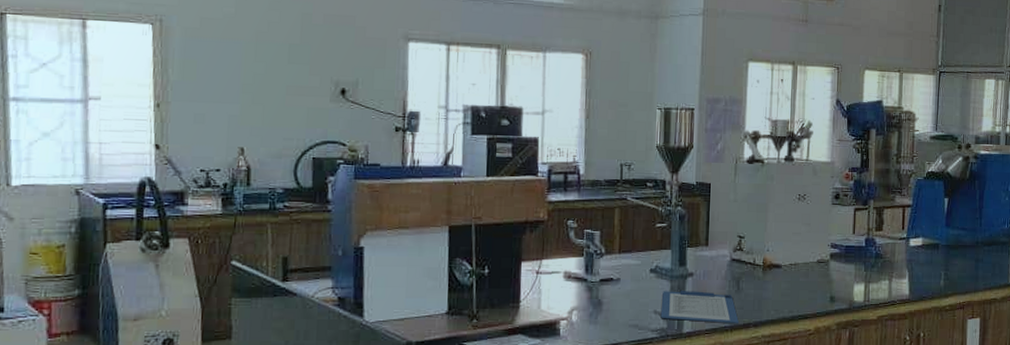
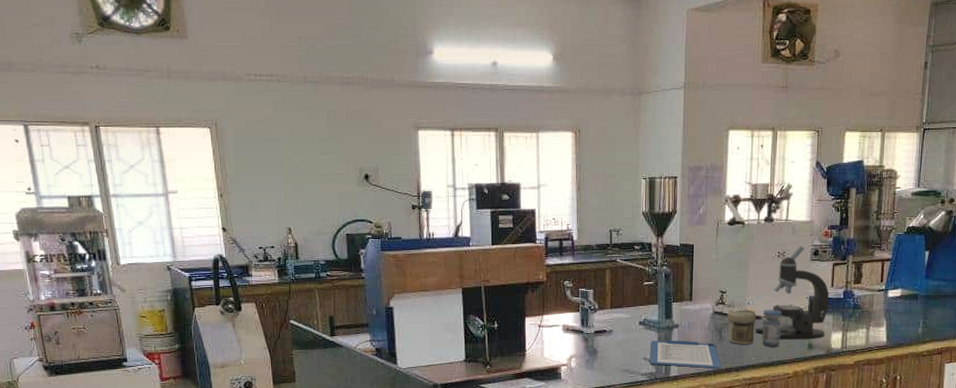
jar: none [745,256,776,296] -> present [727,309,757,344]
microscope: none [775,188,851,292] -> present [755,245,830,340]
medicine: none [782,258,803,299] -> present [762,310,782,346]

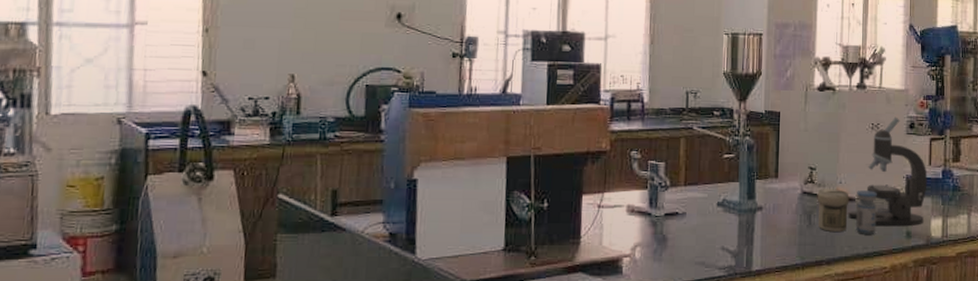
clipboard: present [650,340,721,369] -> none [728,226,811,262]

